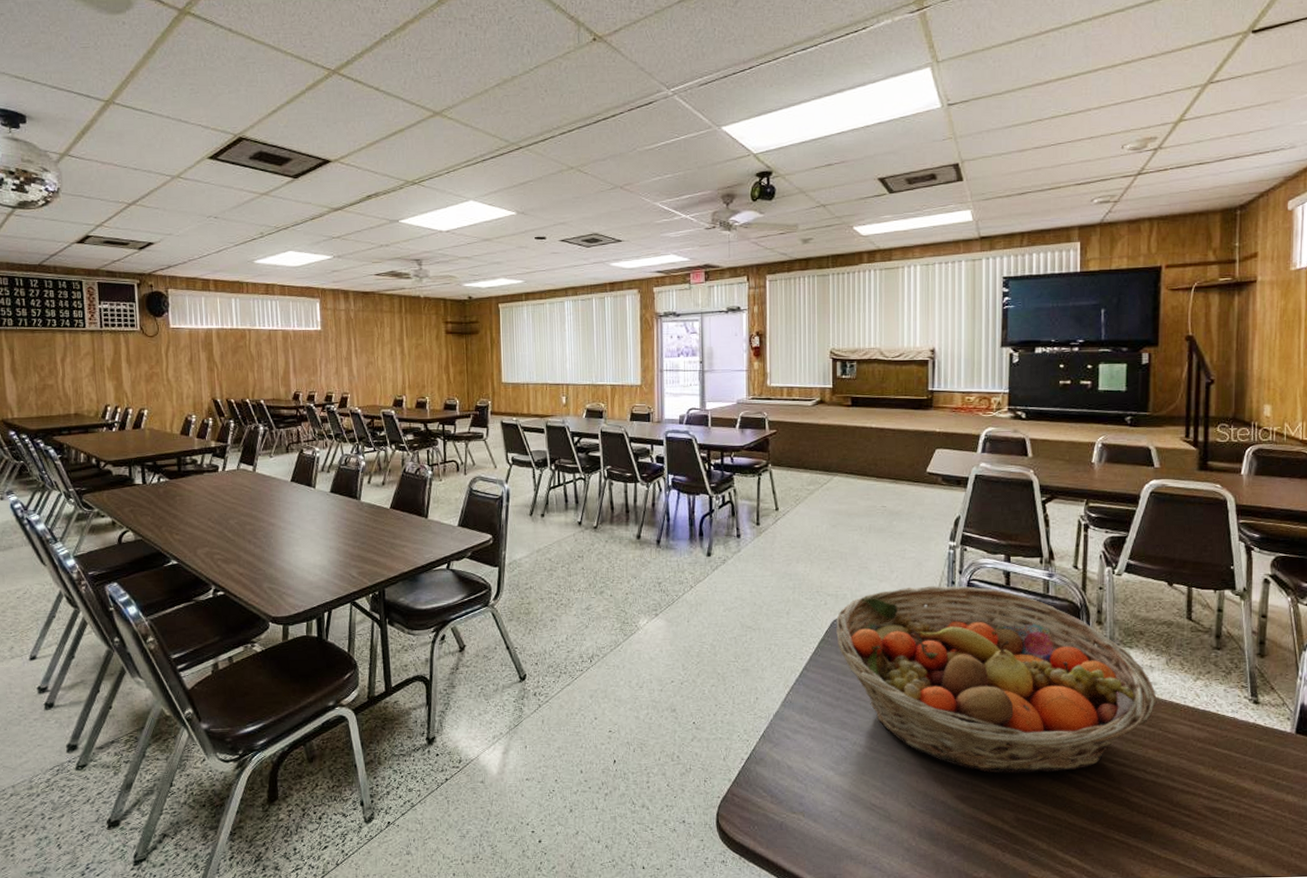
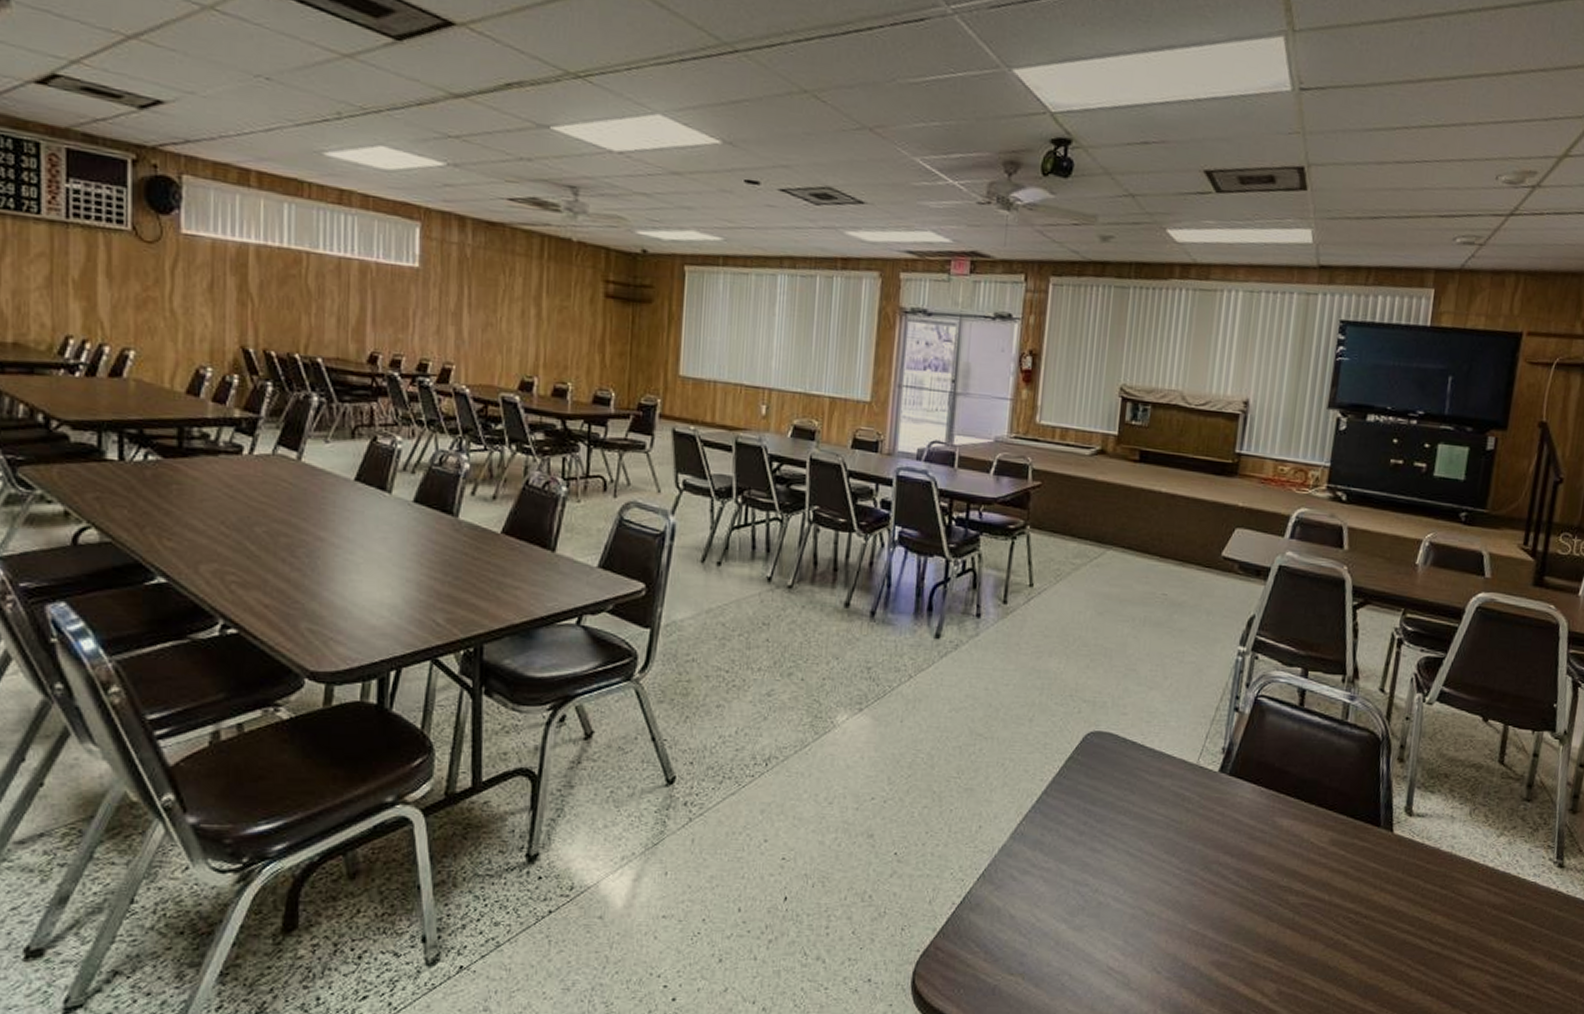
fruit basket: present [836,585,1157,774] -> none [1088,699,1455,937]

